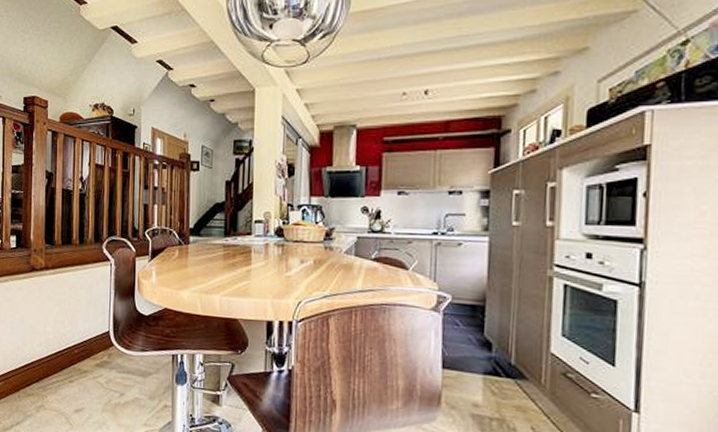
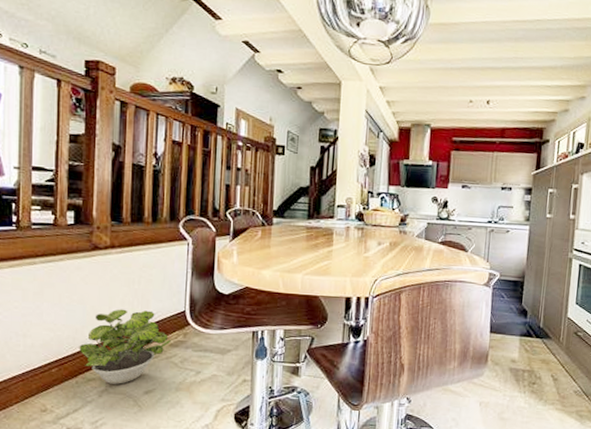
potted plant: none [20,327,97,401] -> present [79,309,171,384]

